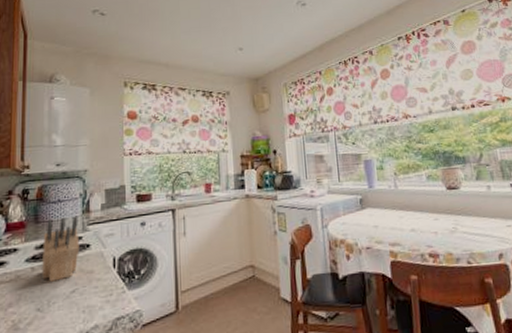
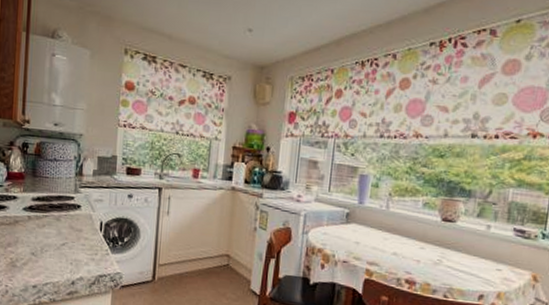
knife block: present [42,216,80,282] -> none [37,175,72,233]

